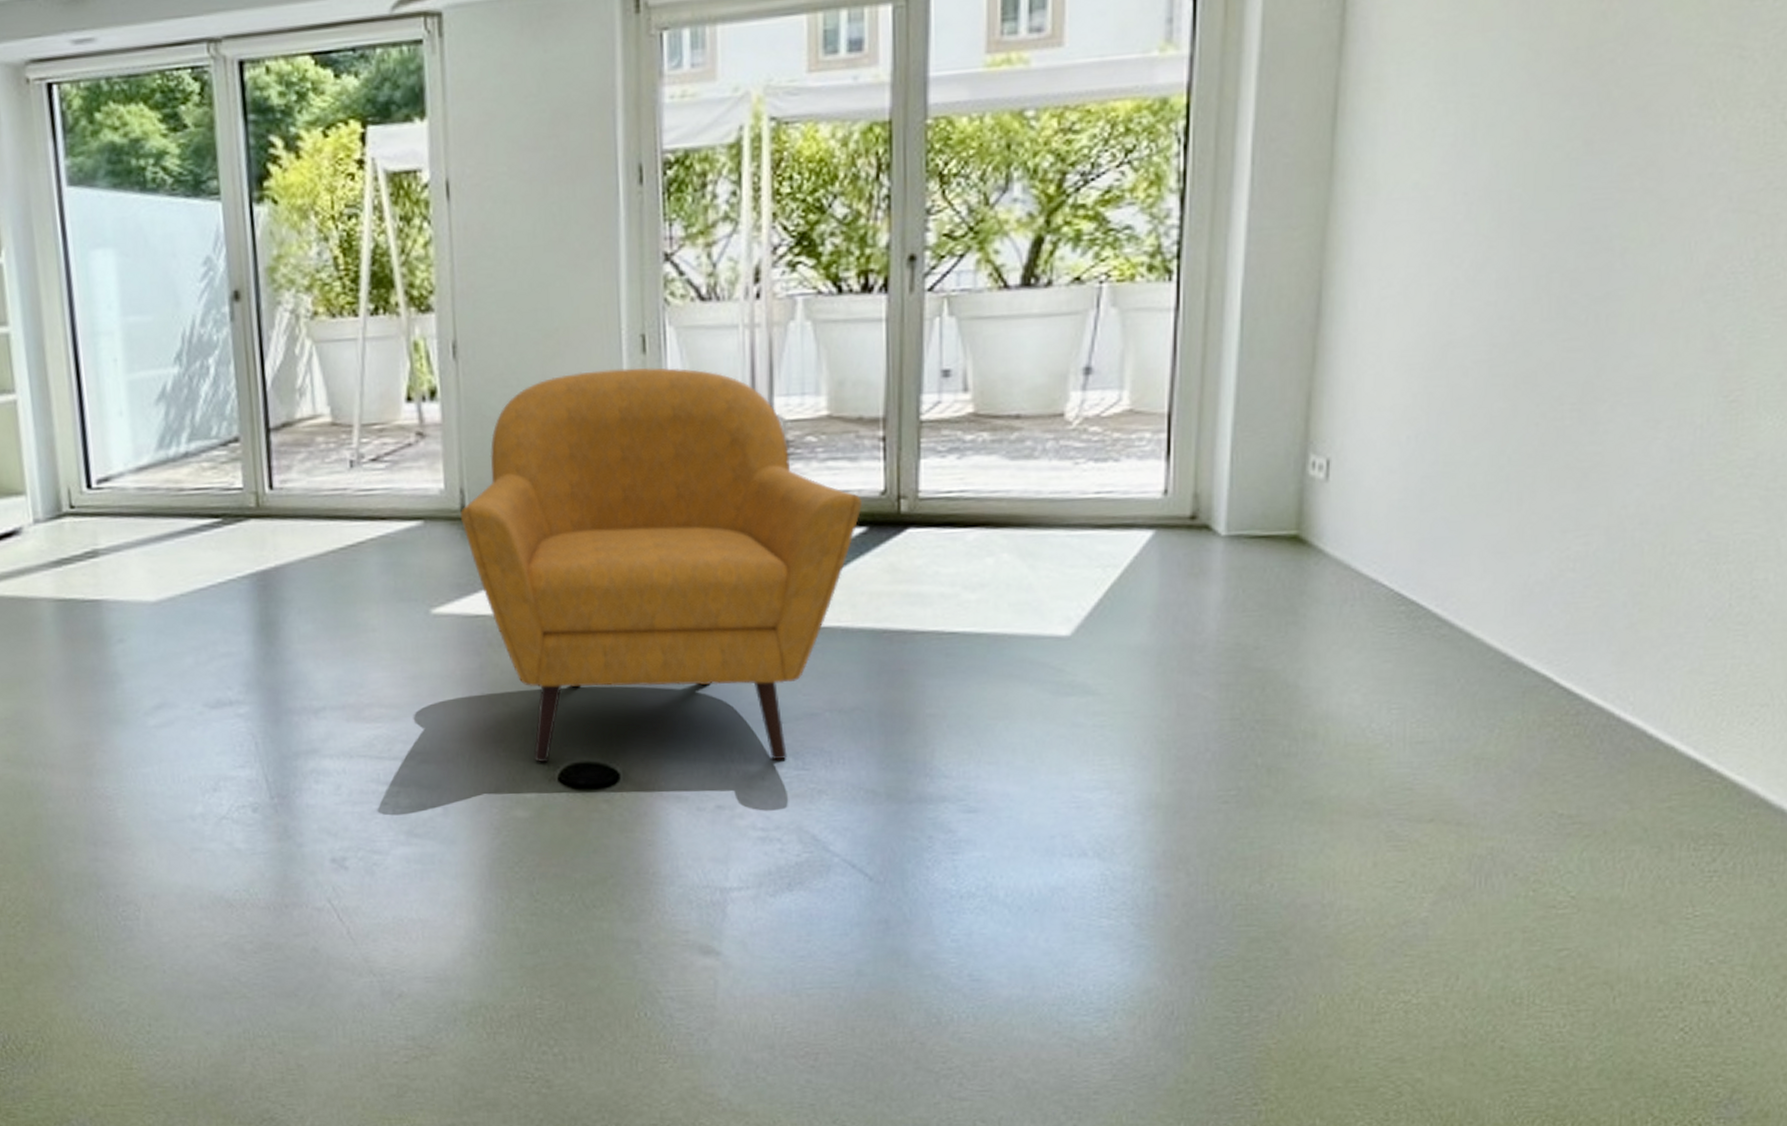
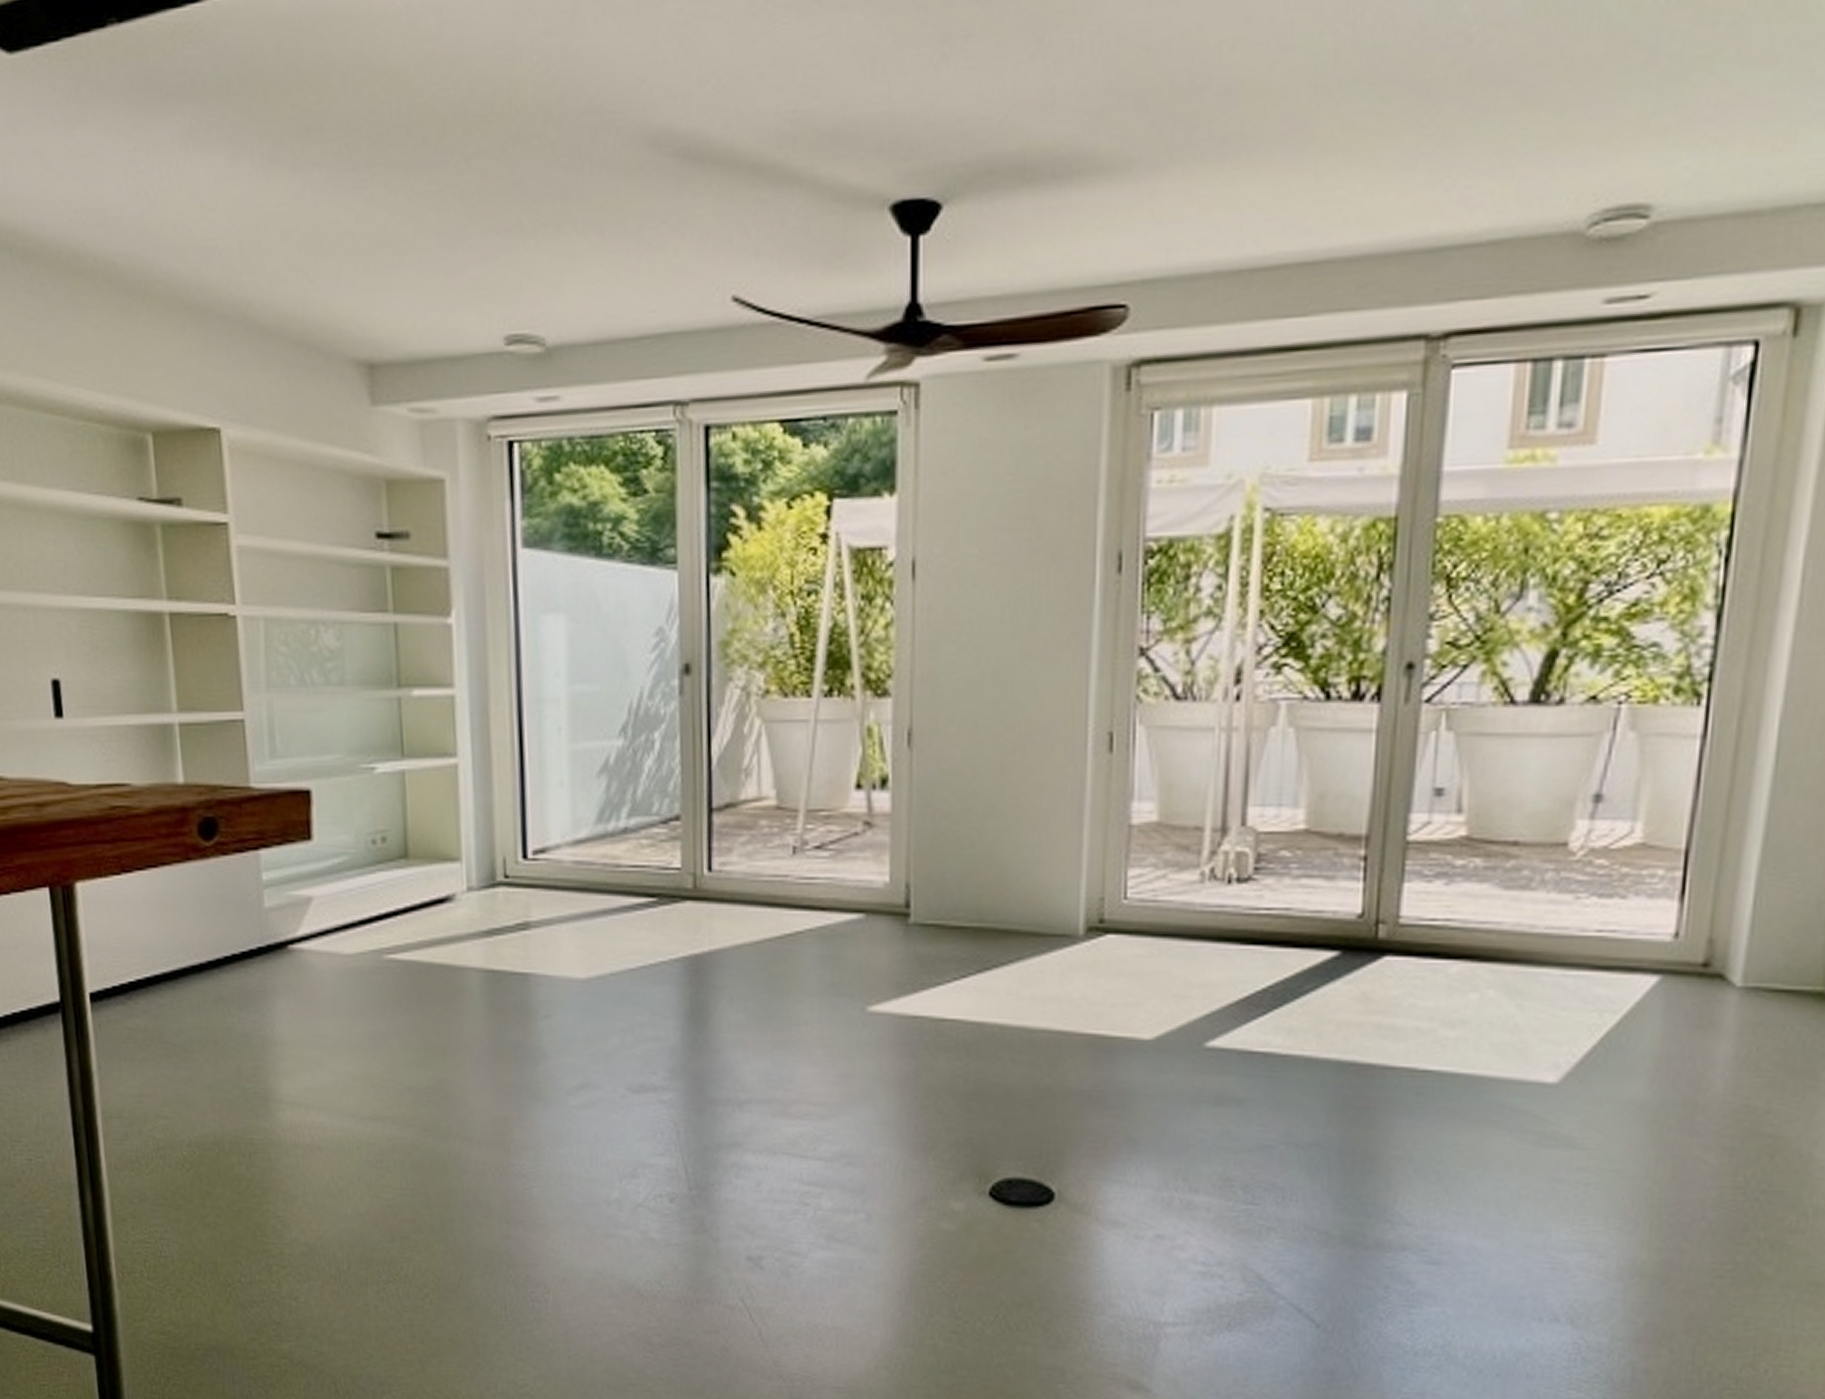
armchair: present [461,367,862,763] -> none [905,767,1336,1192]

